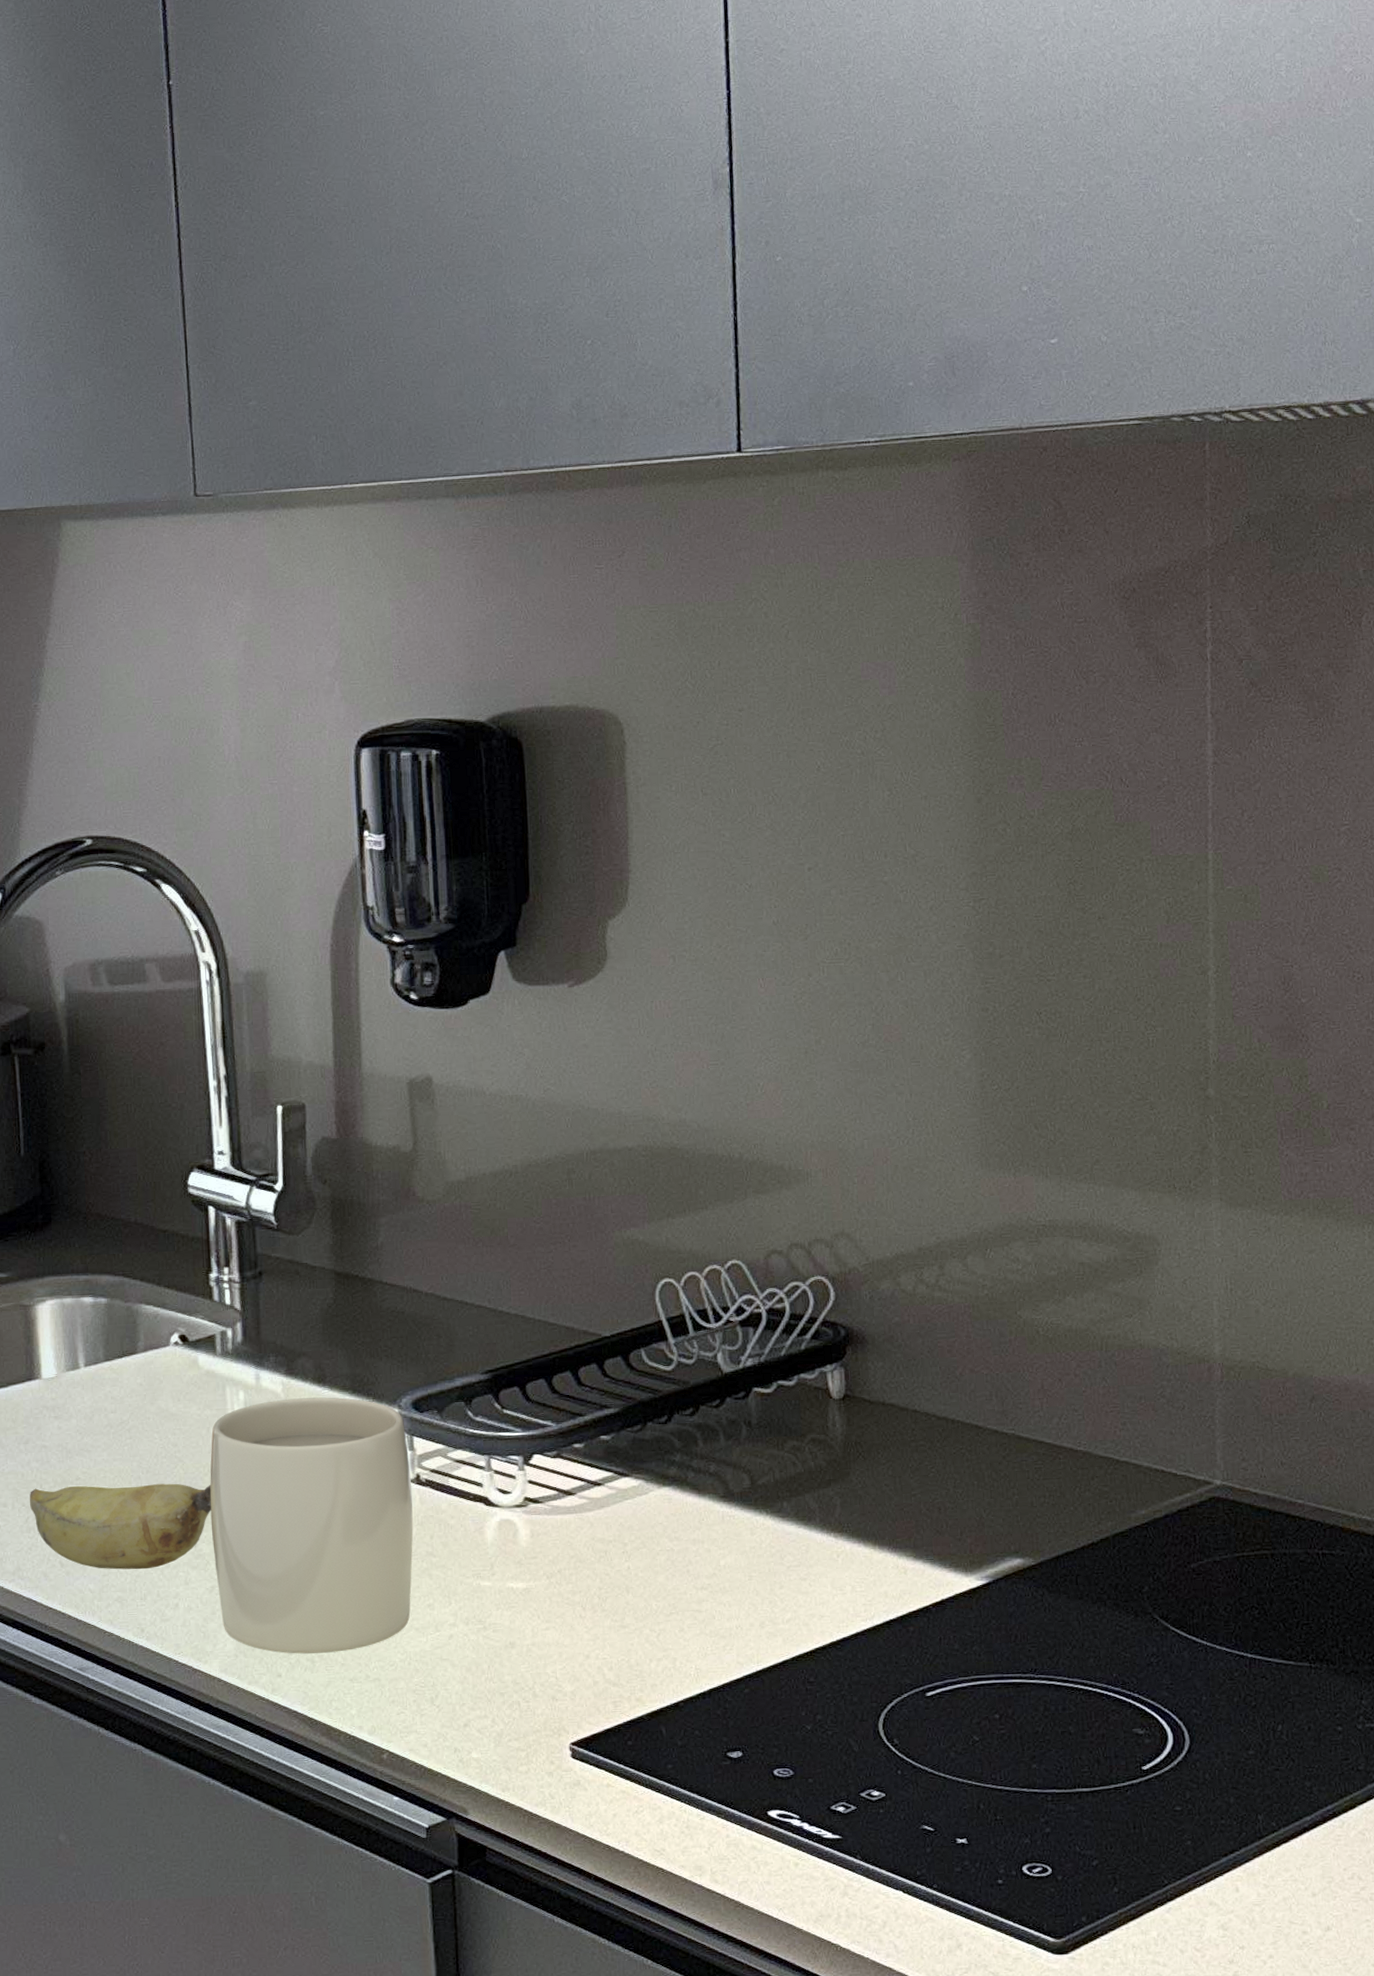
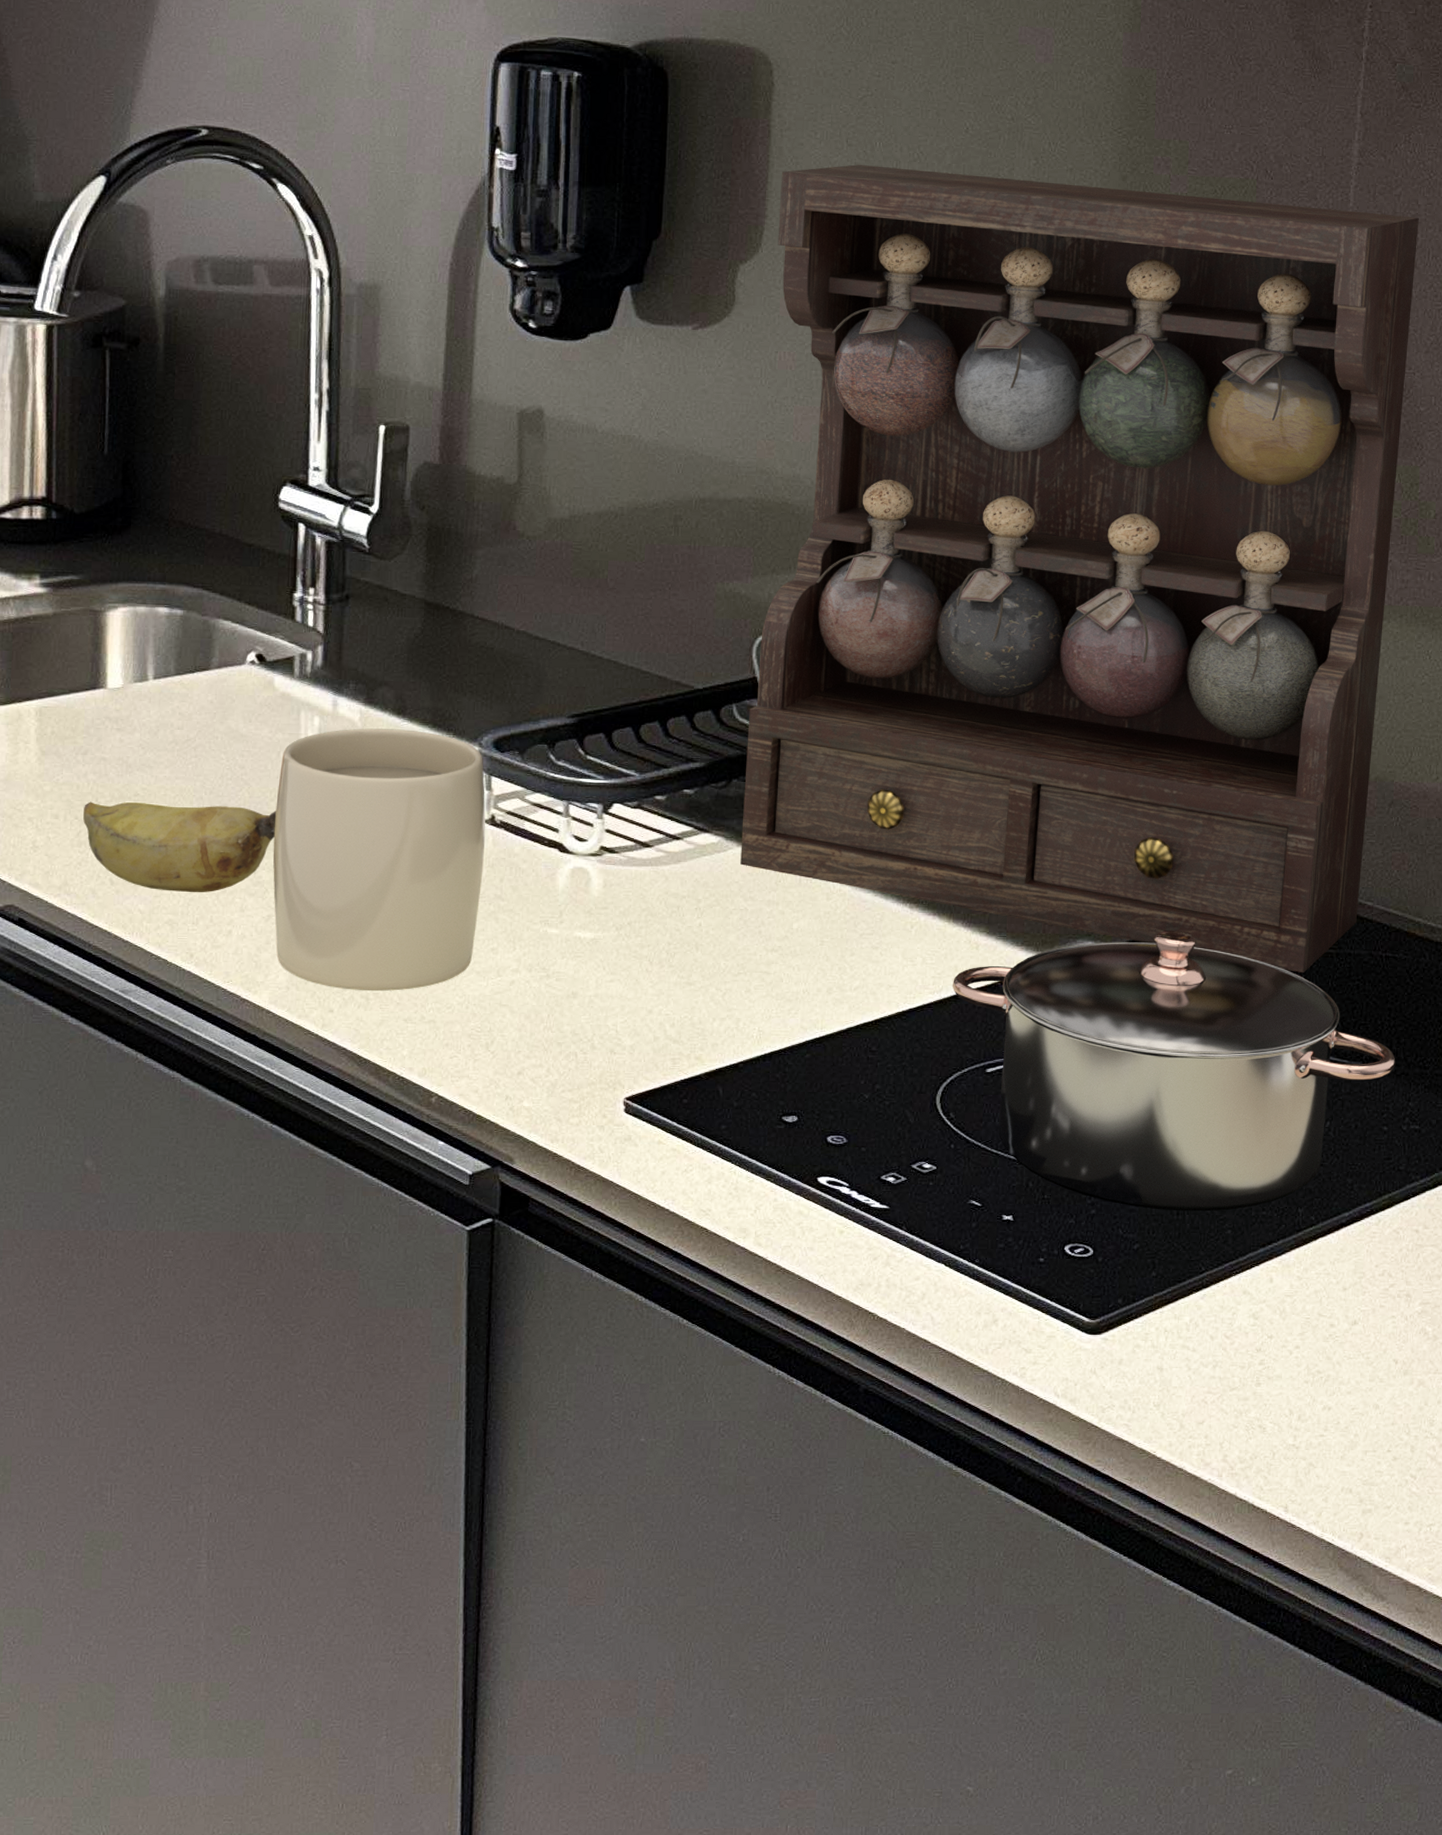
spice rack: none [641,810,1289,1577] -> present [740,164,1419,974]
cooking pot: none [884,1541,1344,1825] -> present [953,929,1396,1212]

